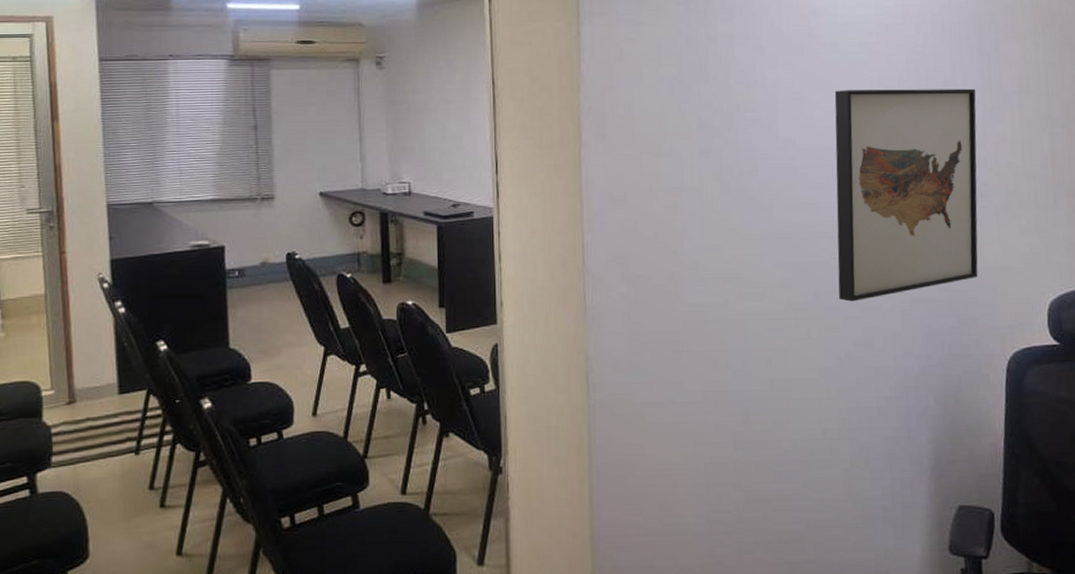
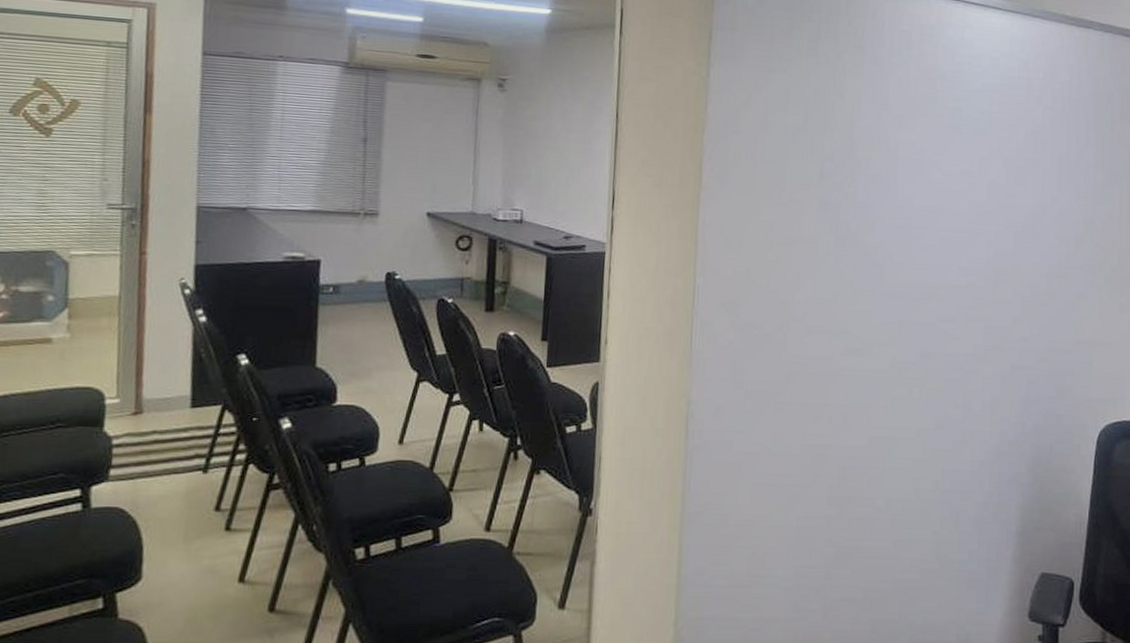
wall art: present [834,88,978,302] -> none [942,155,1089,365]

